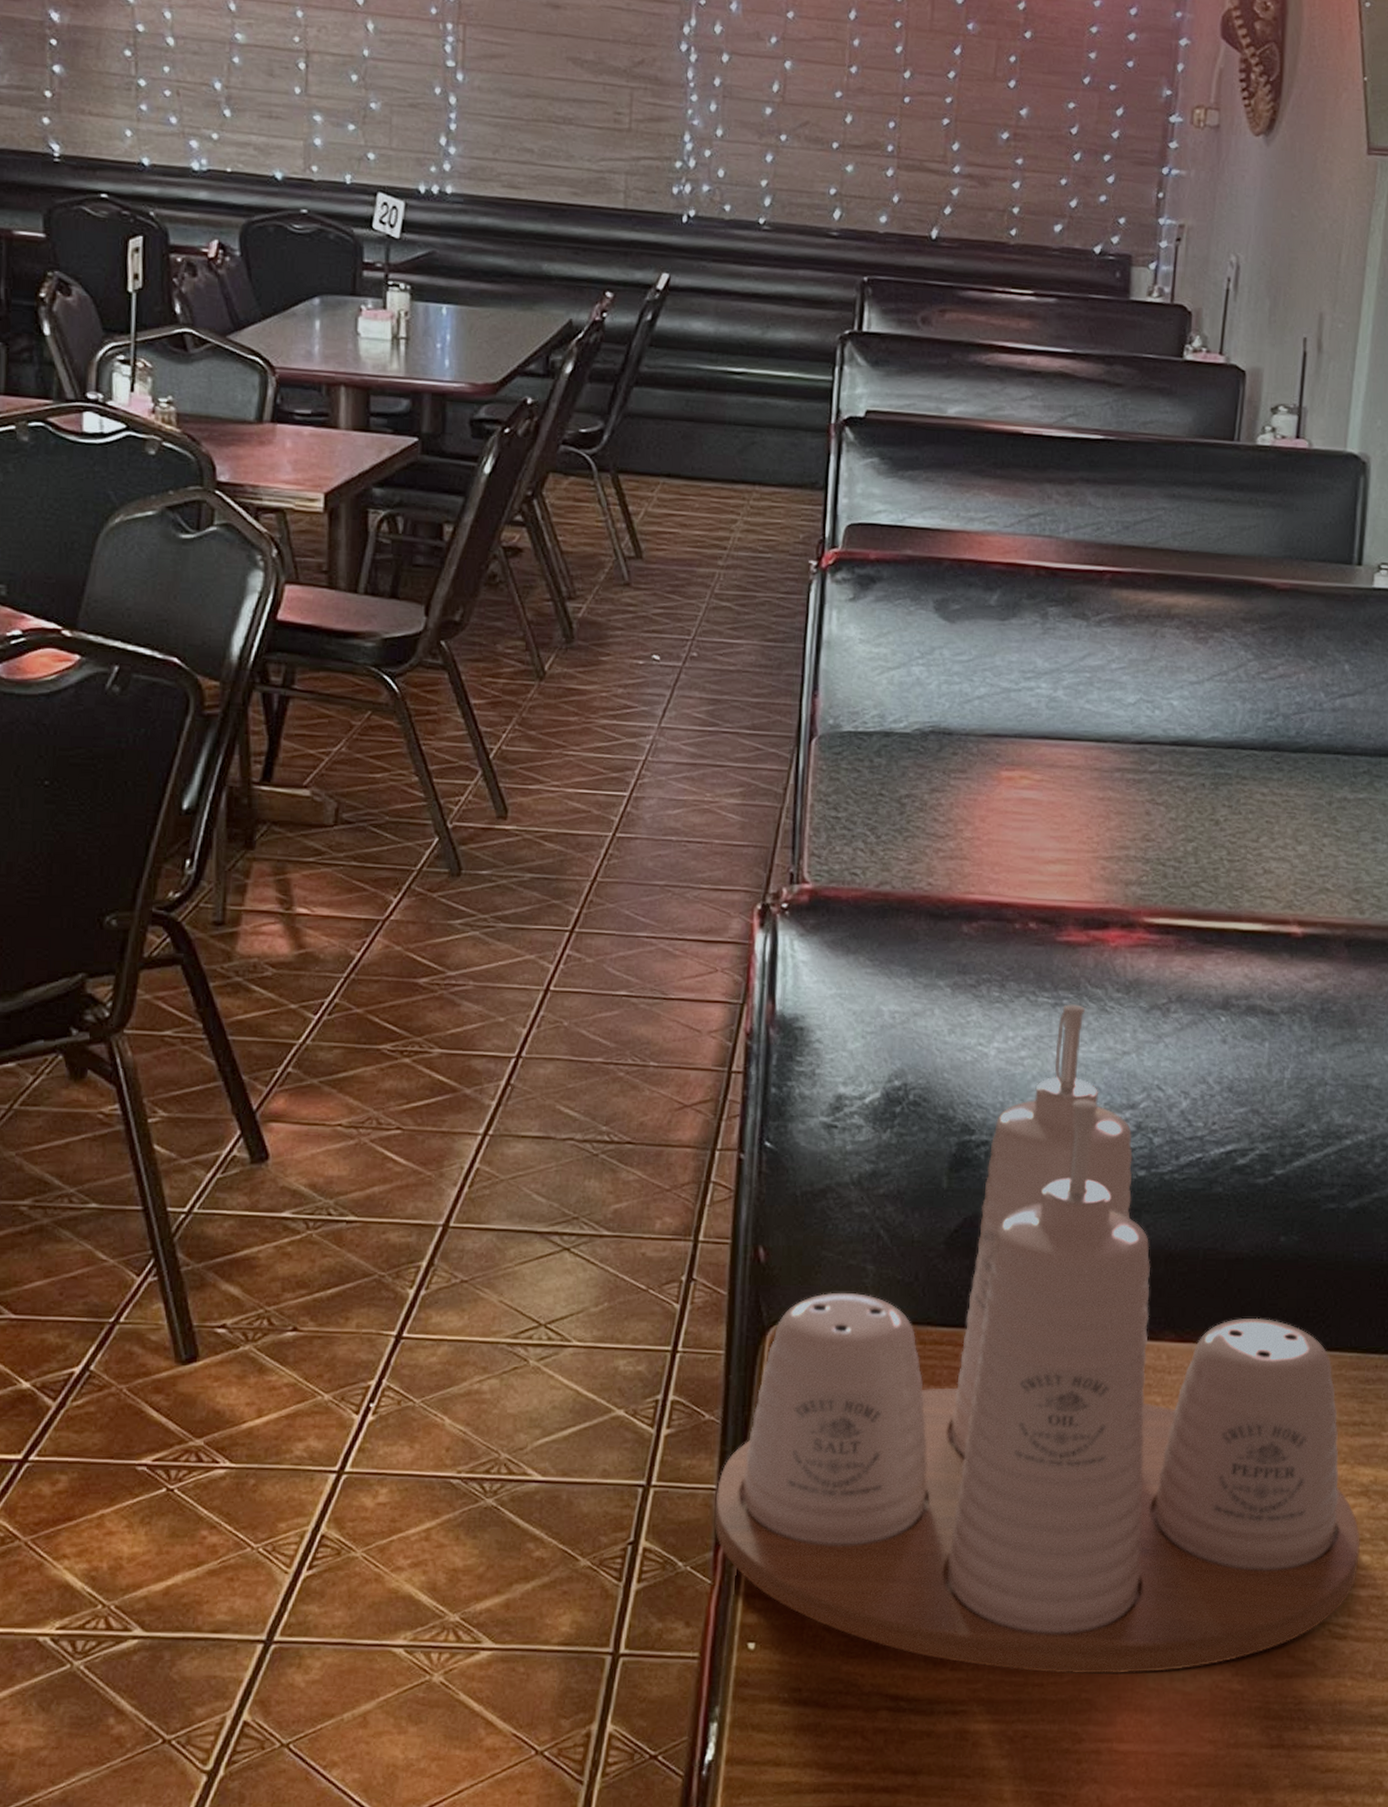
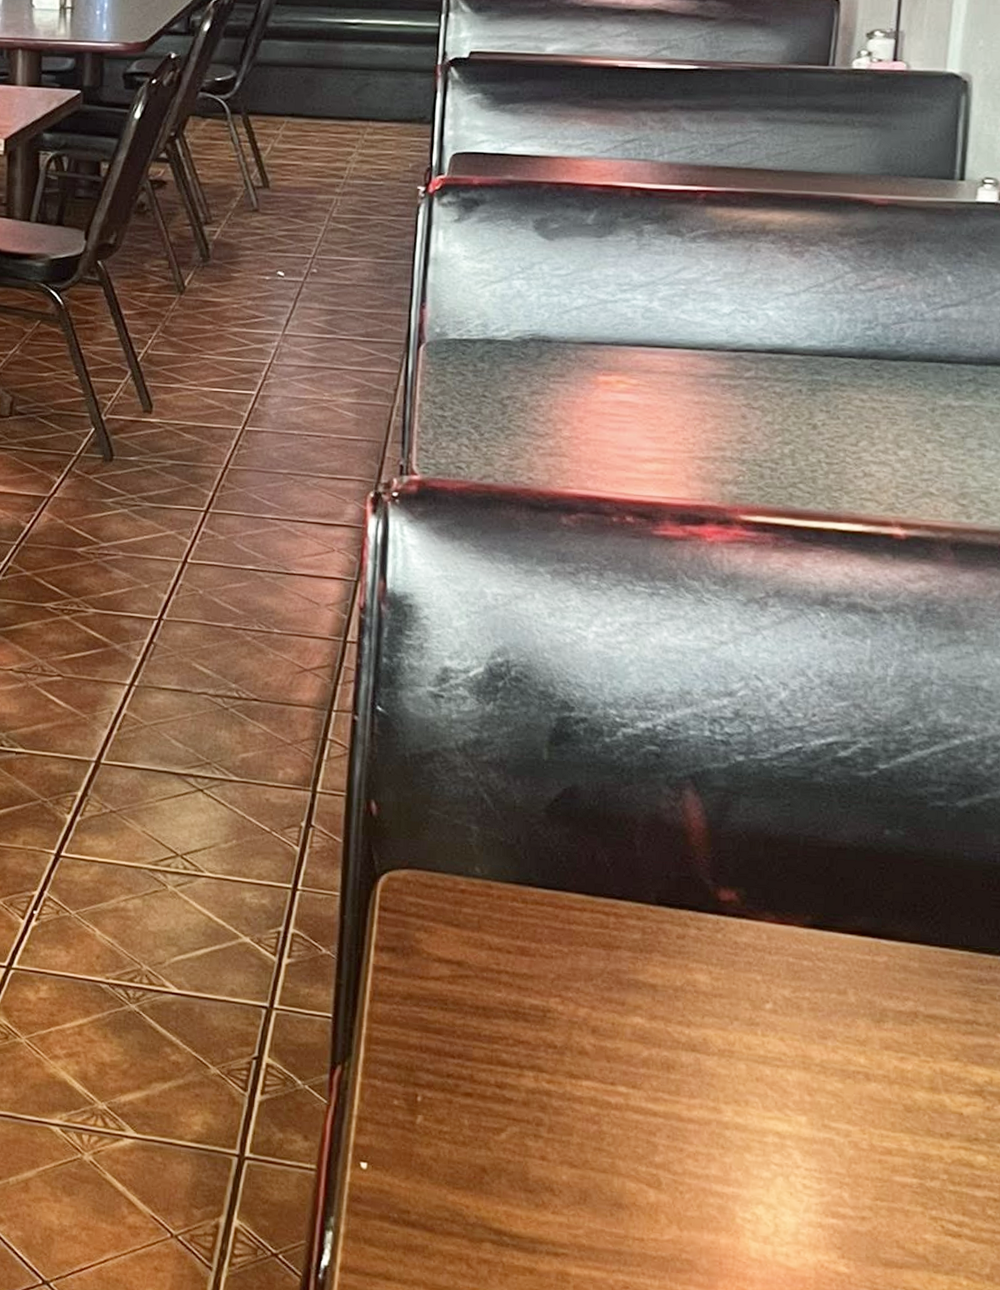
condiment set: present [715,1004,1361,1674] -> none [331,594,976,1245]

